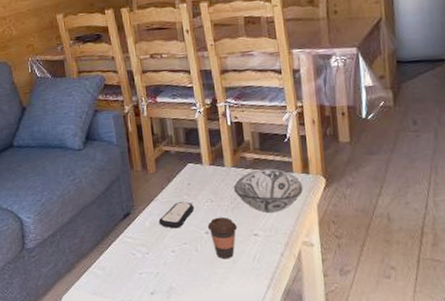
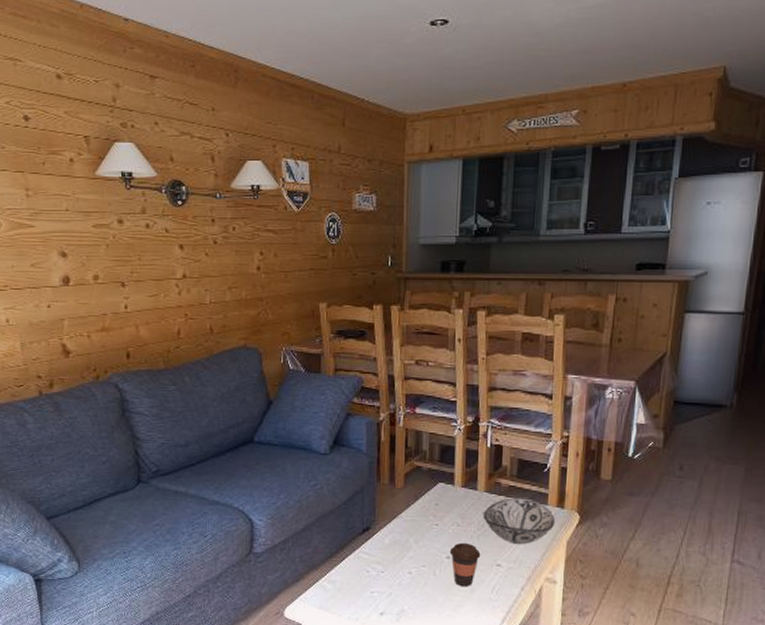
remote control: present [158,202,195,229] -> none [399,522,439,550]

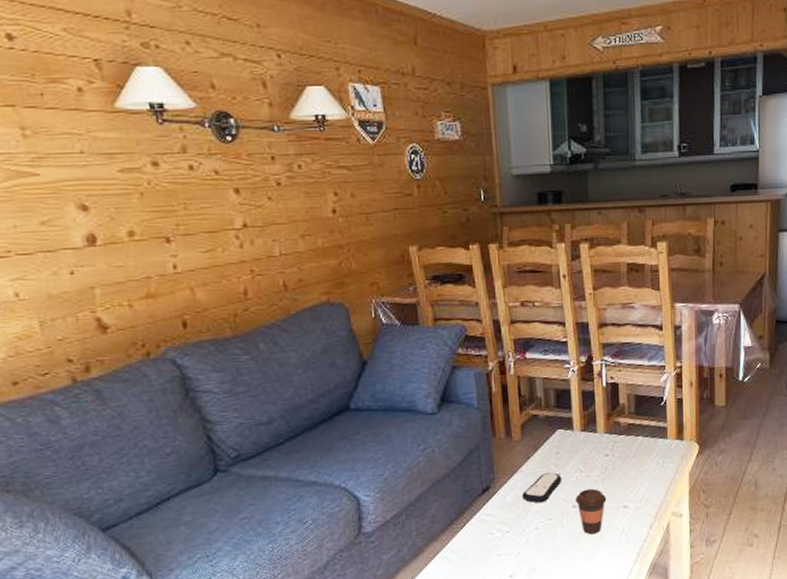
remote control: none [399,522,439,550] -> present [522,472,562,503]
decorative bowl: present [482,498,556,544] -> none [605,434,676,483]

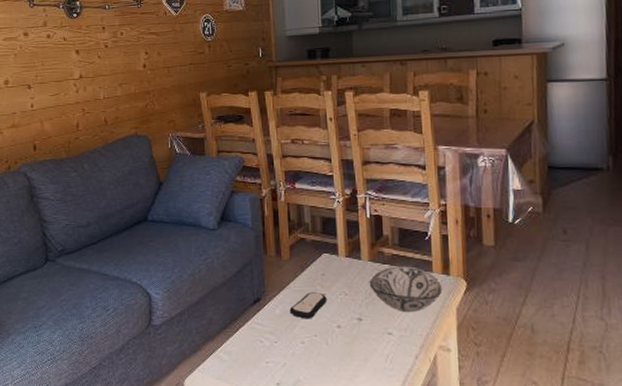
coffee cup: present [575,488,607,535] -> none [339,311,371,356]
decorative bowl: none [605,434,676,483] -> present [369,266,443,312]

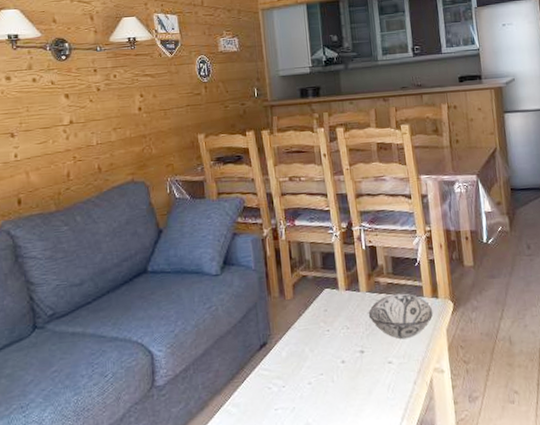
remote control: present [289,292,328,319] -> none [295,329,331,359]

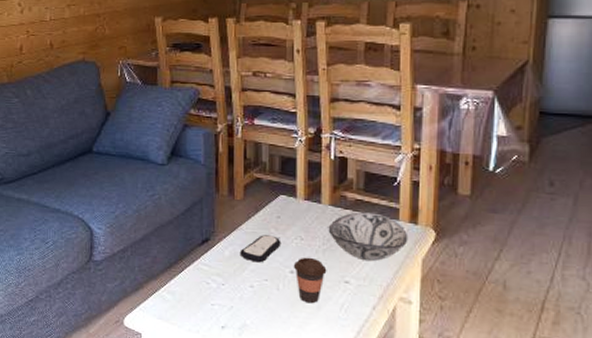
remote control: none [295,329,331,359] -> present [239,235,281,263]
coffee cup: none [343,344,373,390] -> present [293,257,327,304]

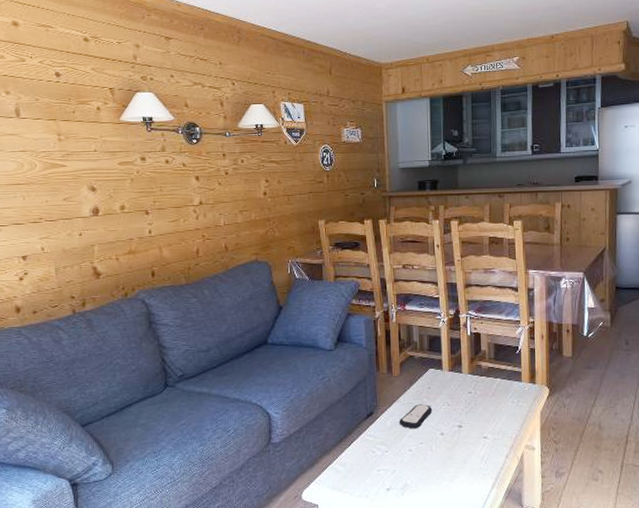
coffee cup: present [293,257,327,304] -> none [442,420,470,459]
decorative bowl: present [328,212,408,261] -> none [468,377,530,417]

